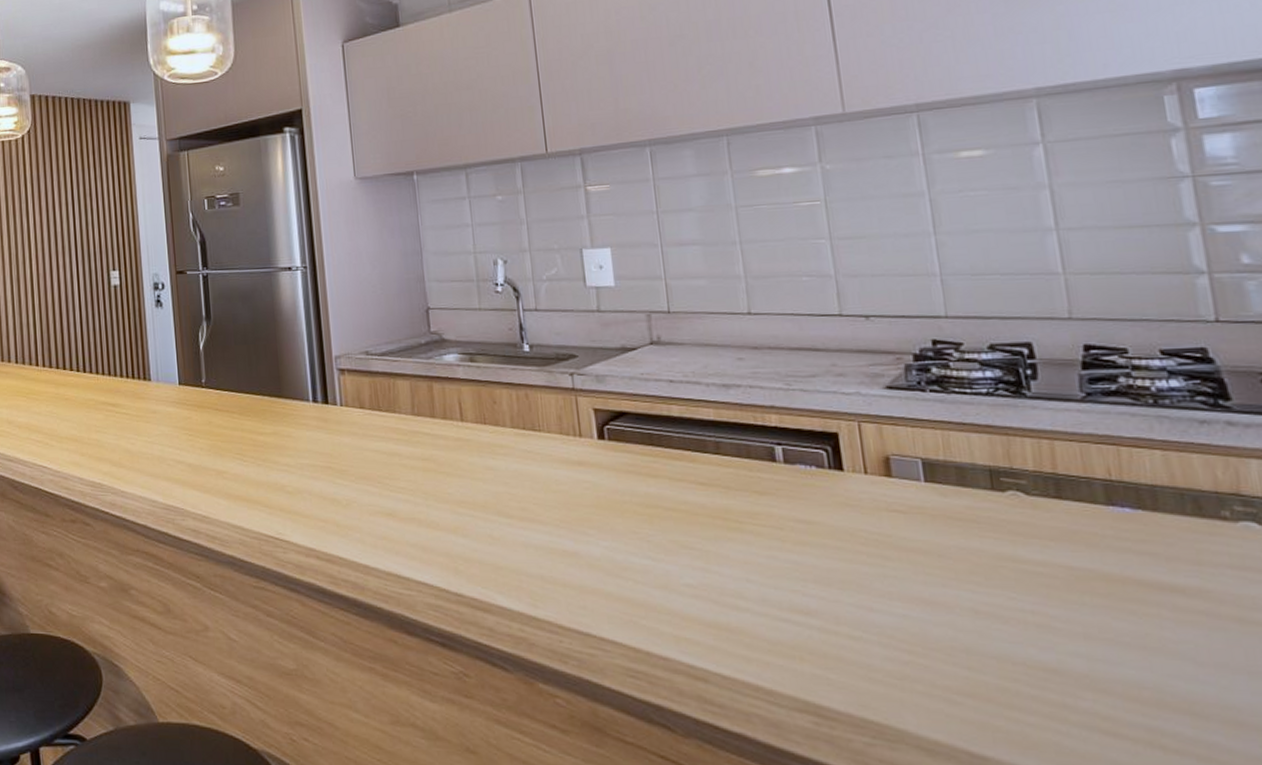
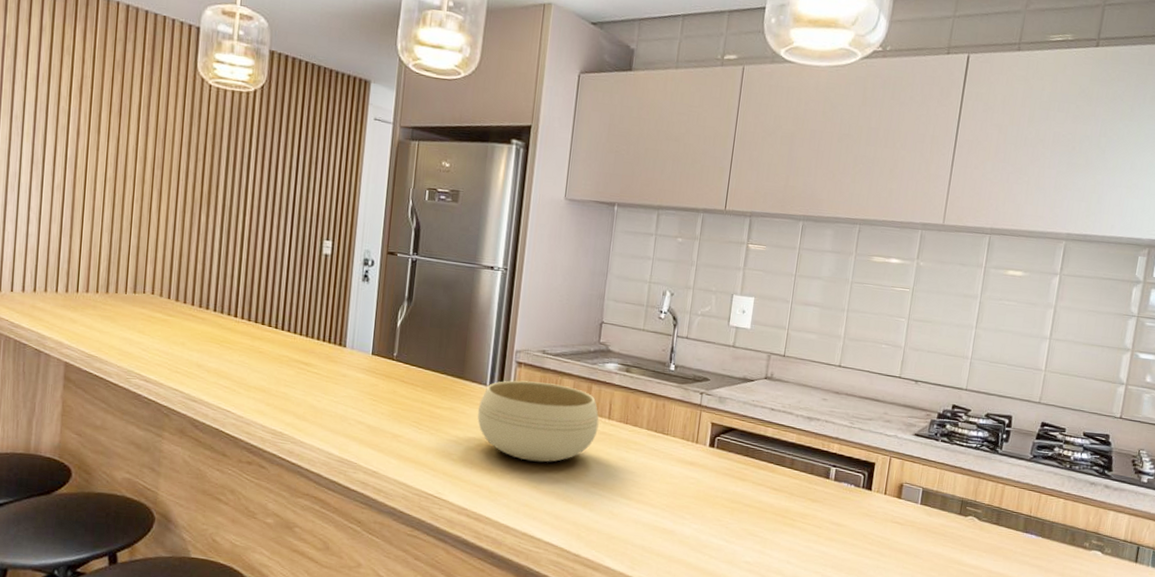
bowl: none [305,388,452,484] -> present [477,380,599,463]

